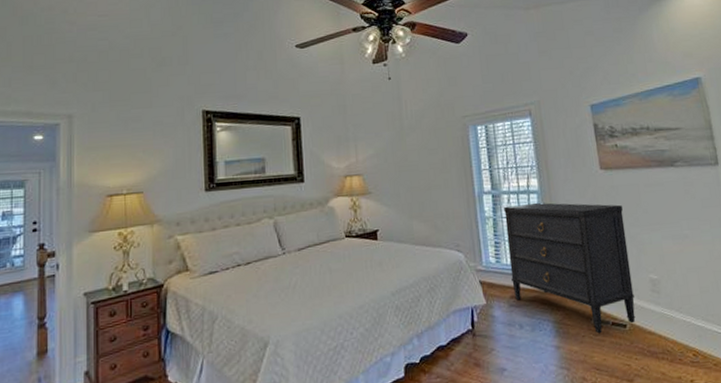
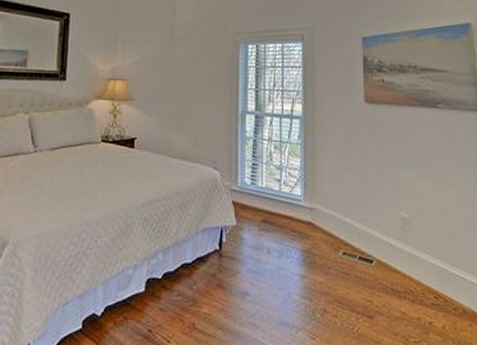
dresser: present [503,202,636,334] -> none [264,128,384,267]

